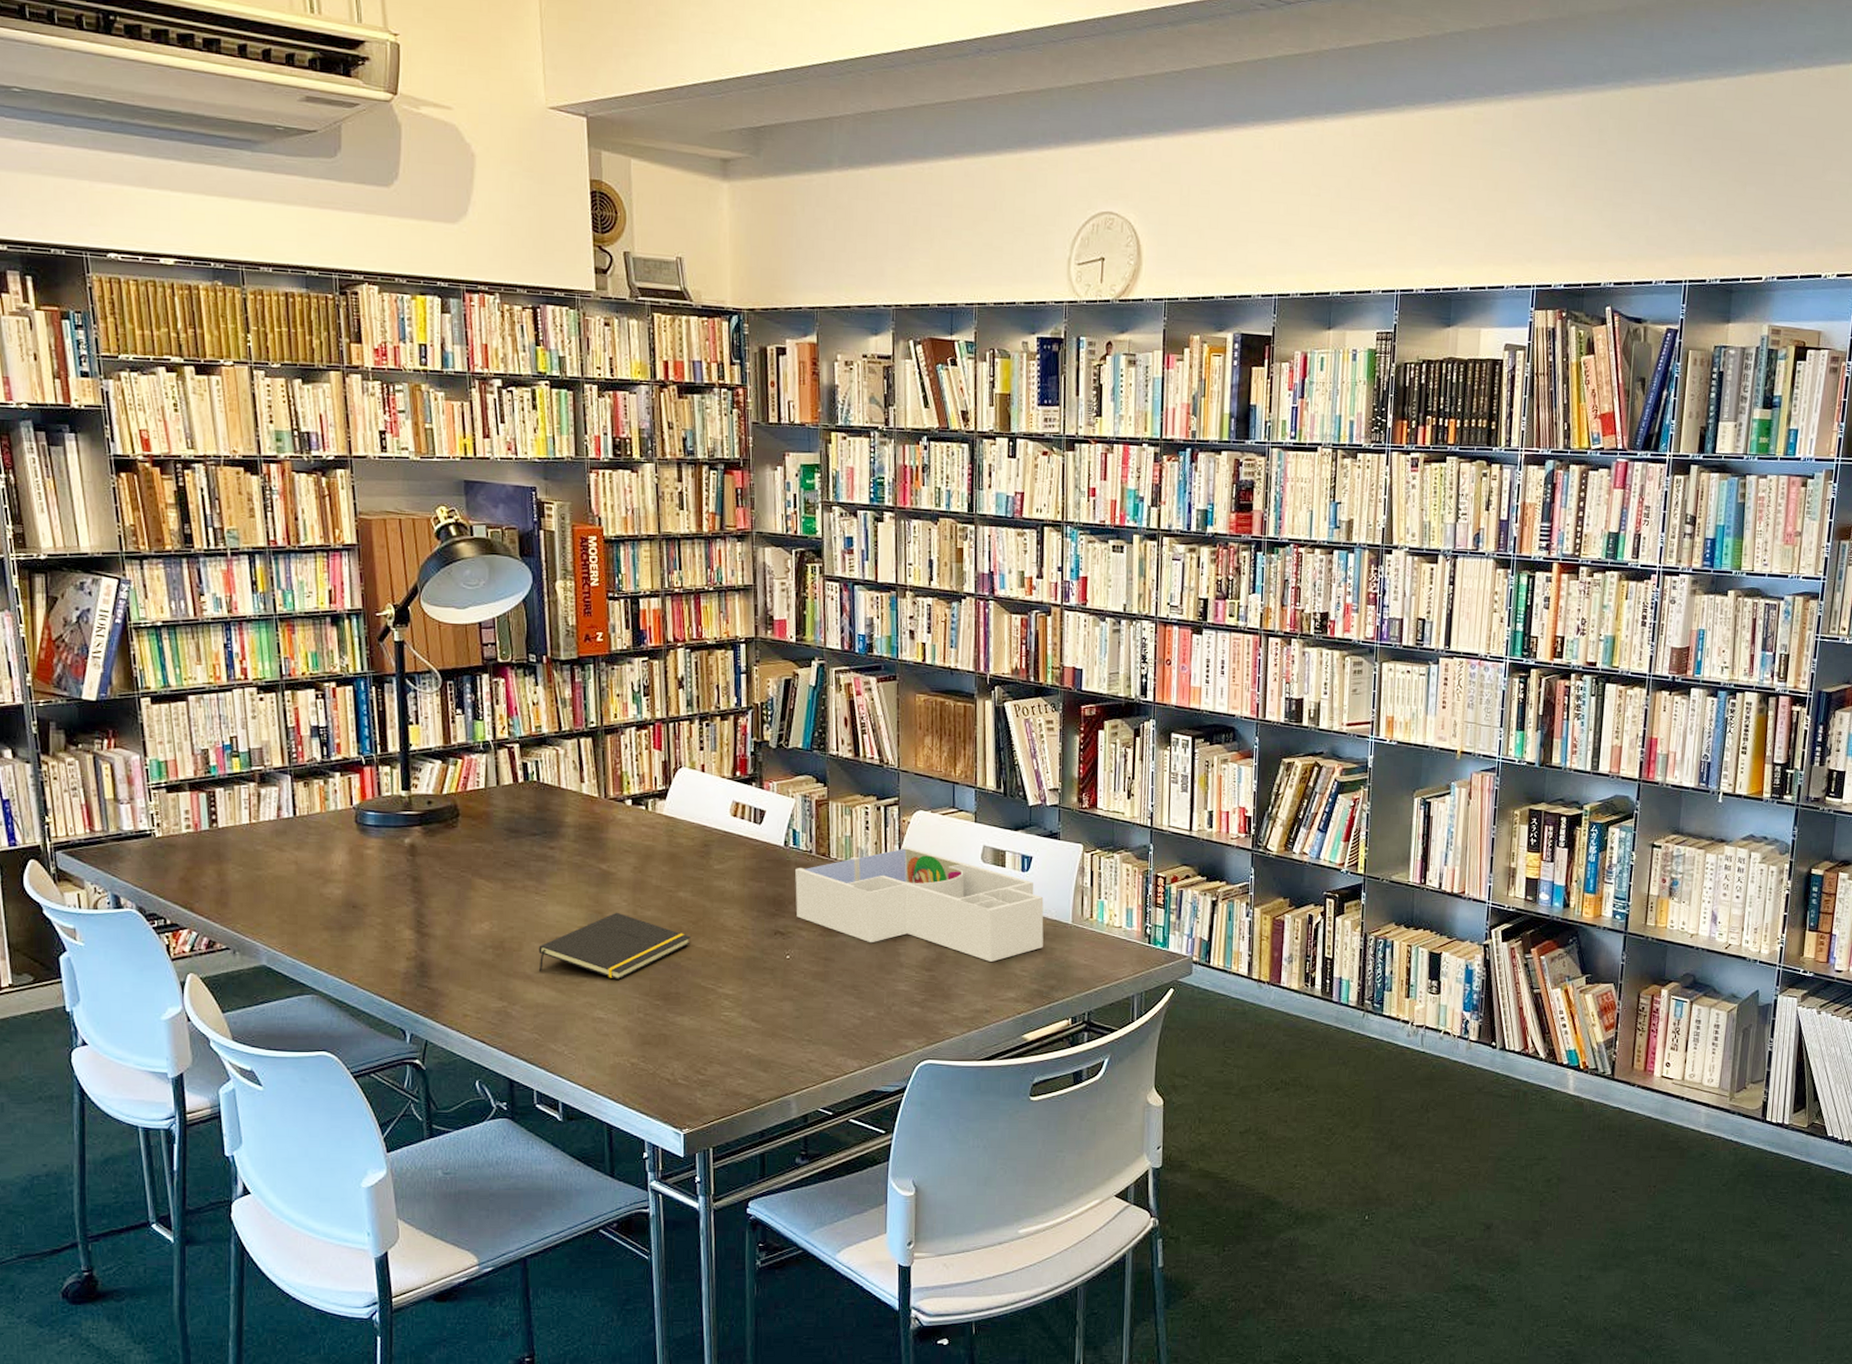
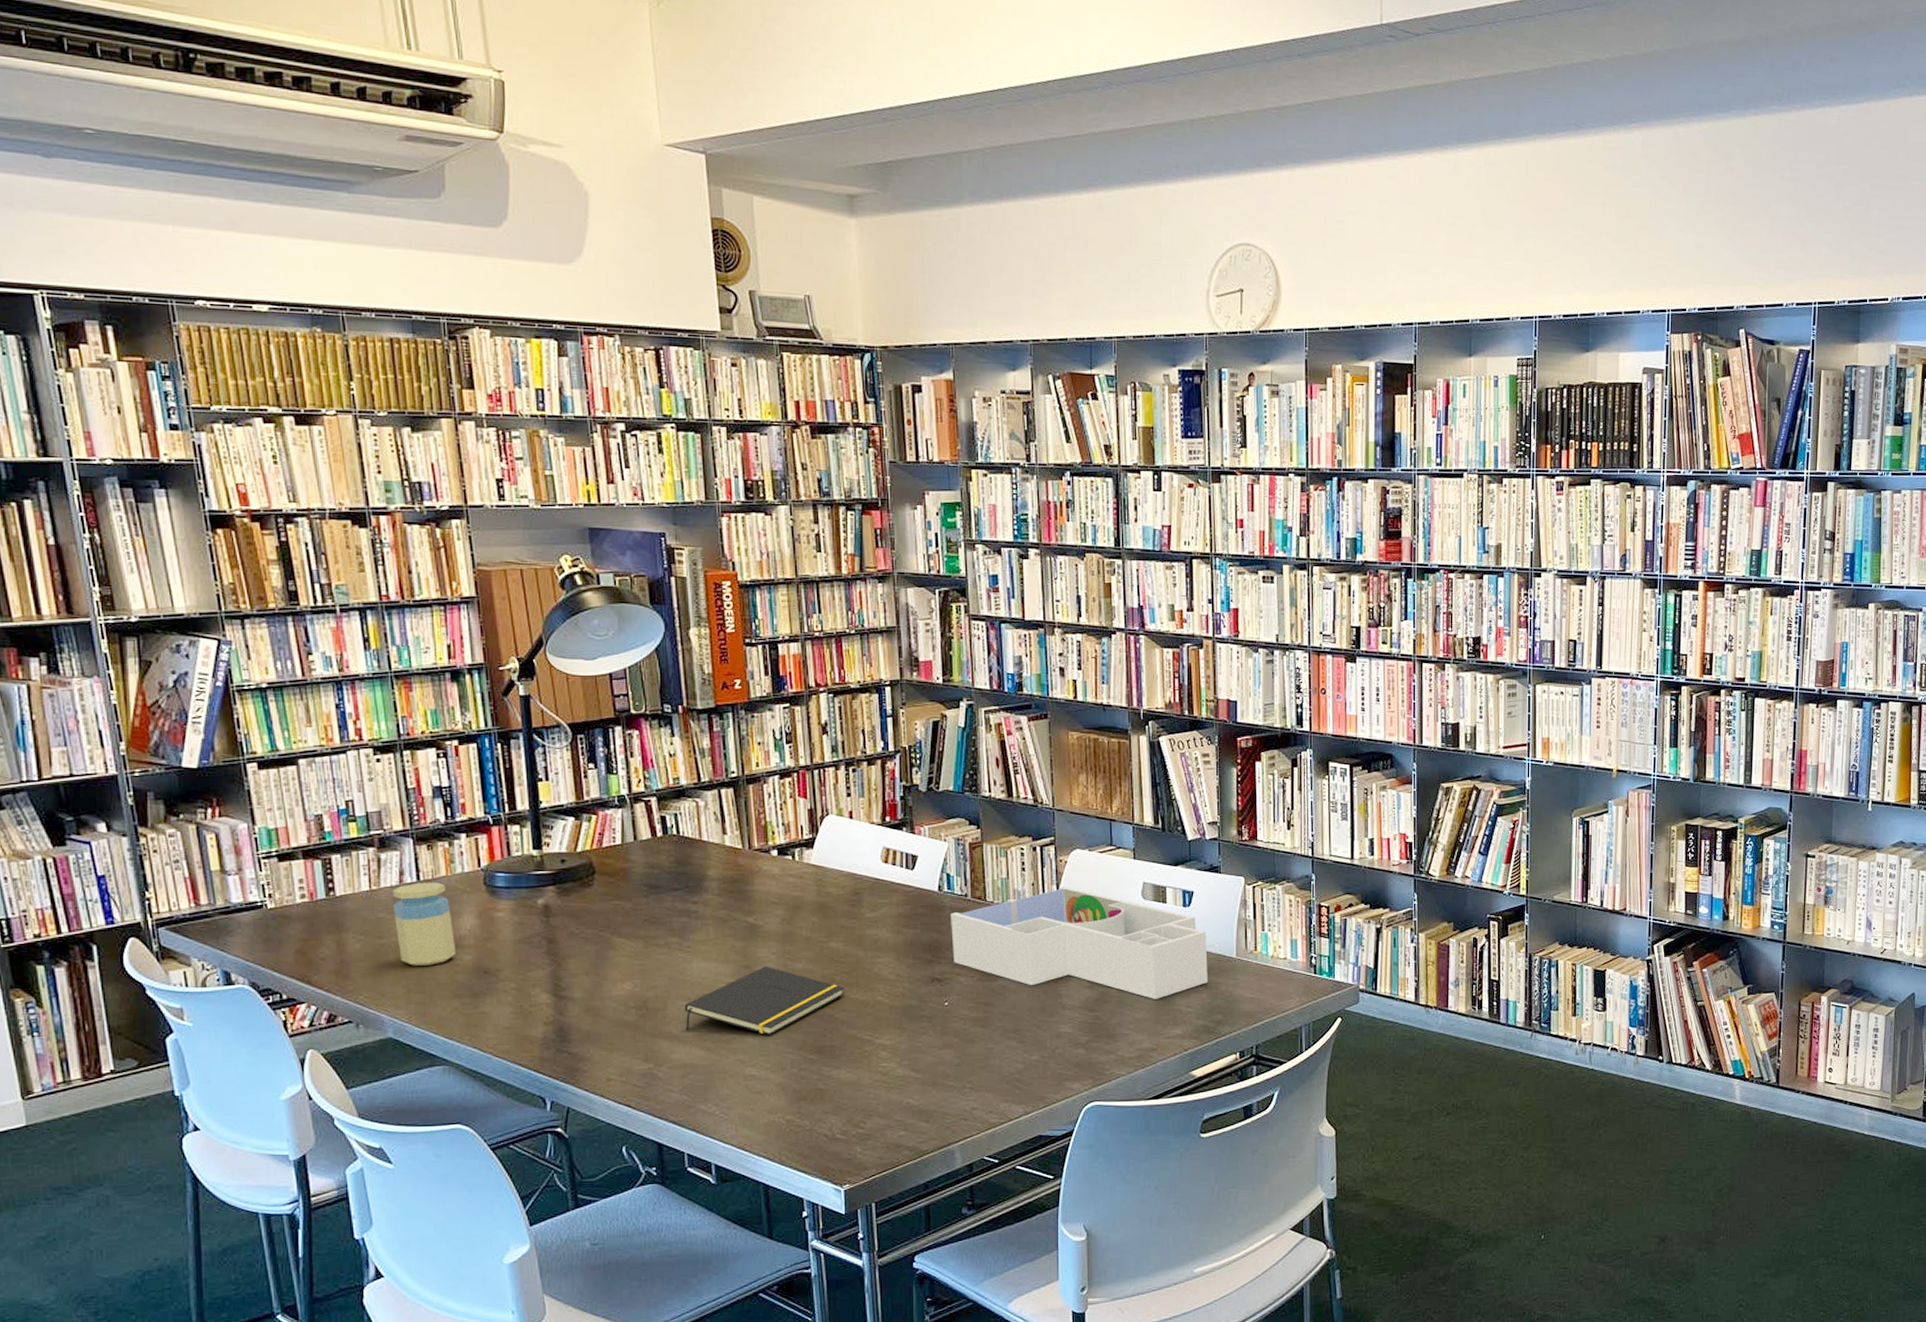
jar: none [270,818,328,898] -> present [392,882,457,966]

